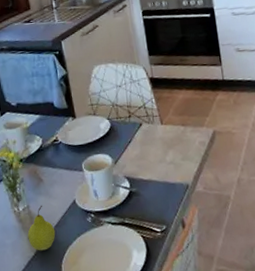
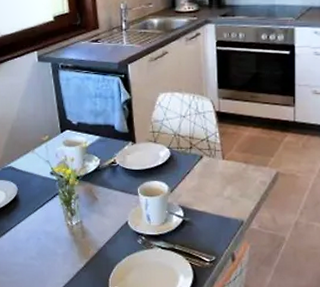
fruit: present [27,205,56,251] -> none [79,222,106,264]

